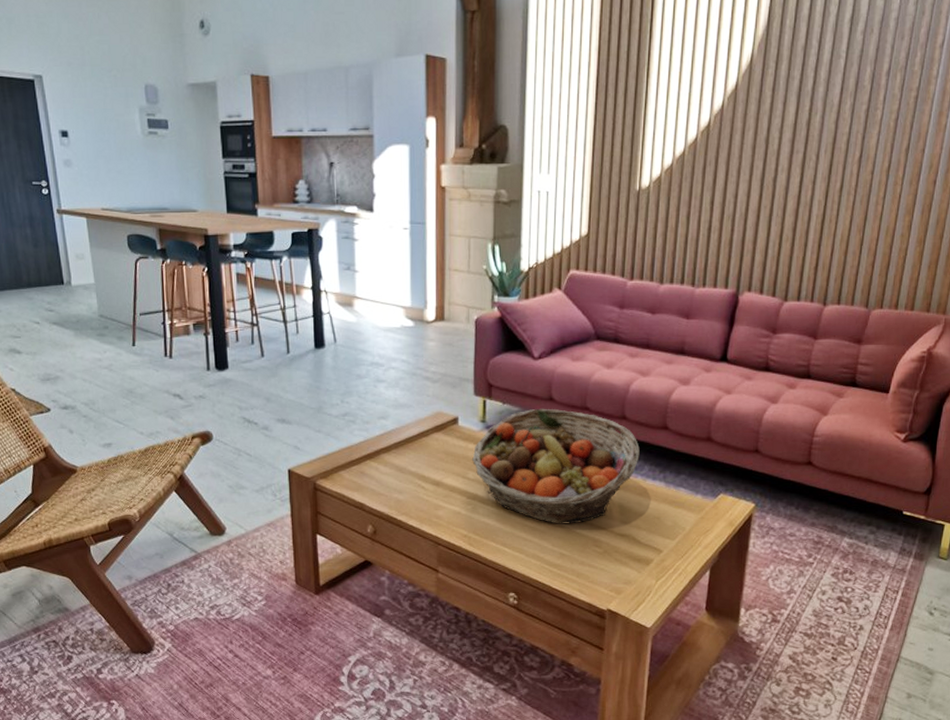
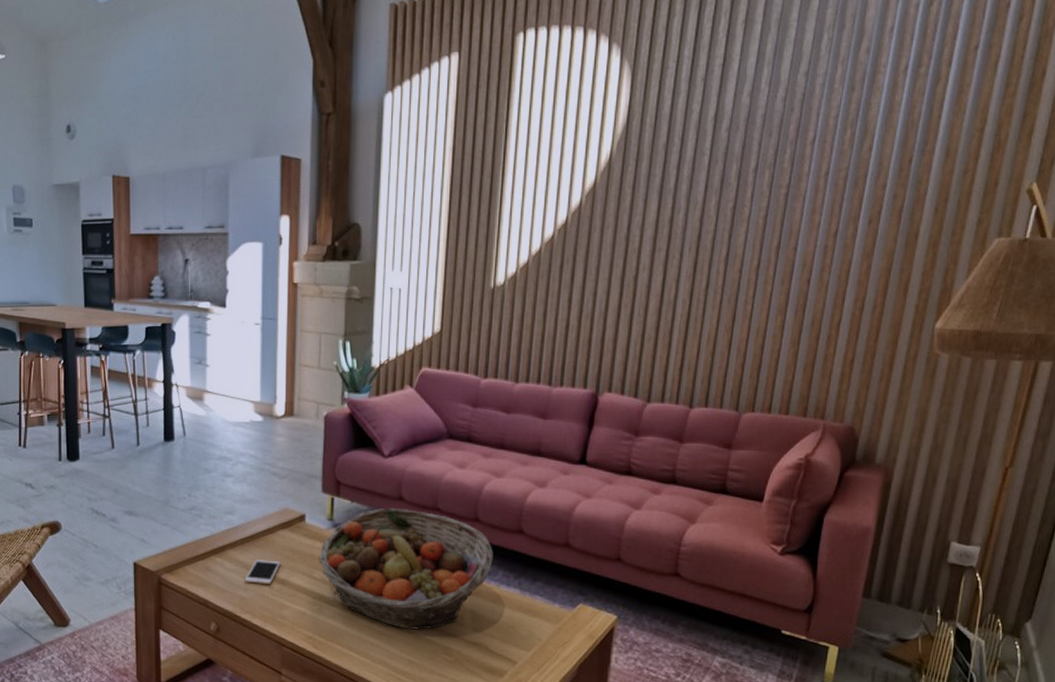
cell phone: none [399,462,435,487] -> present [244,559,281,585]

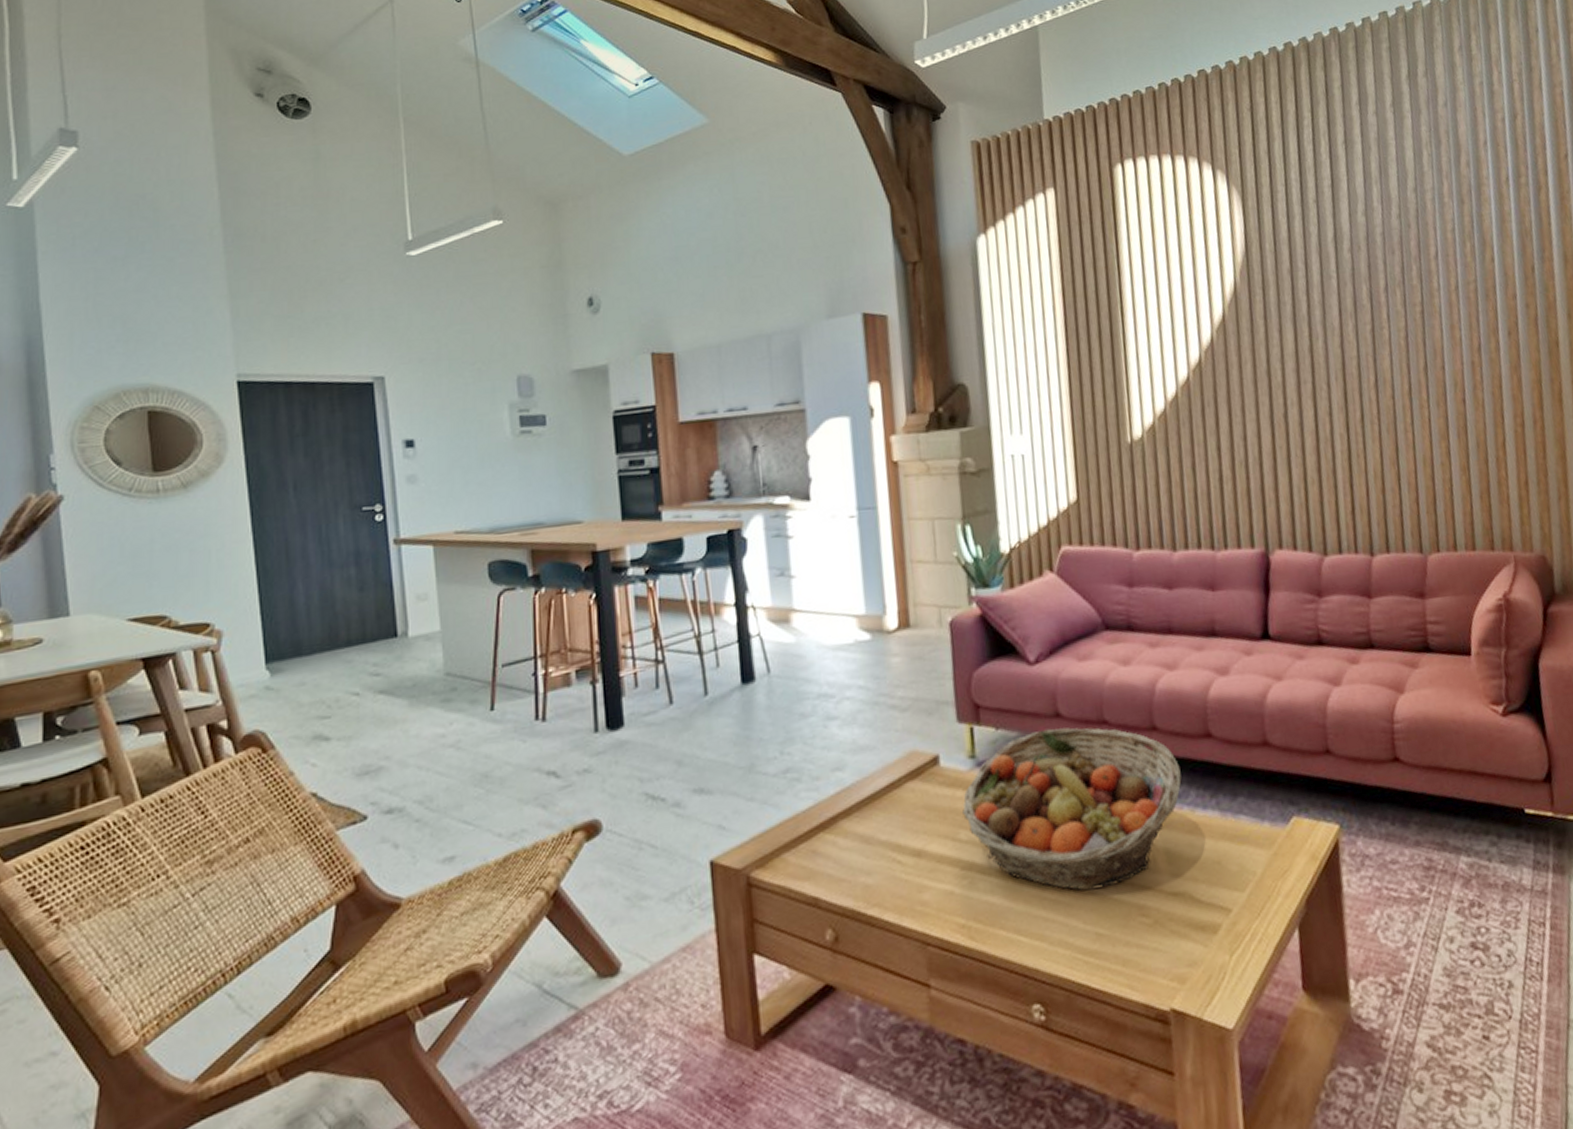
cell phone: present [244,559,281,585] -> none [866,825,913,863]

